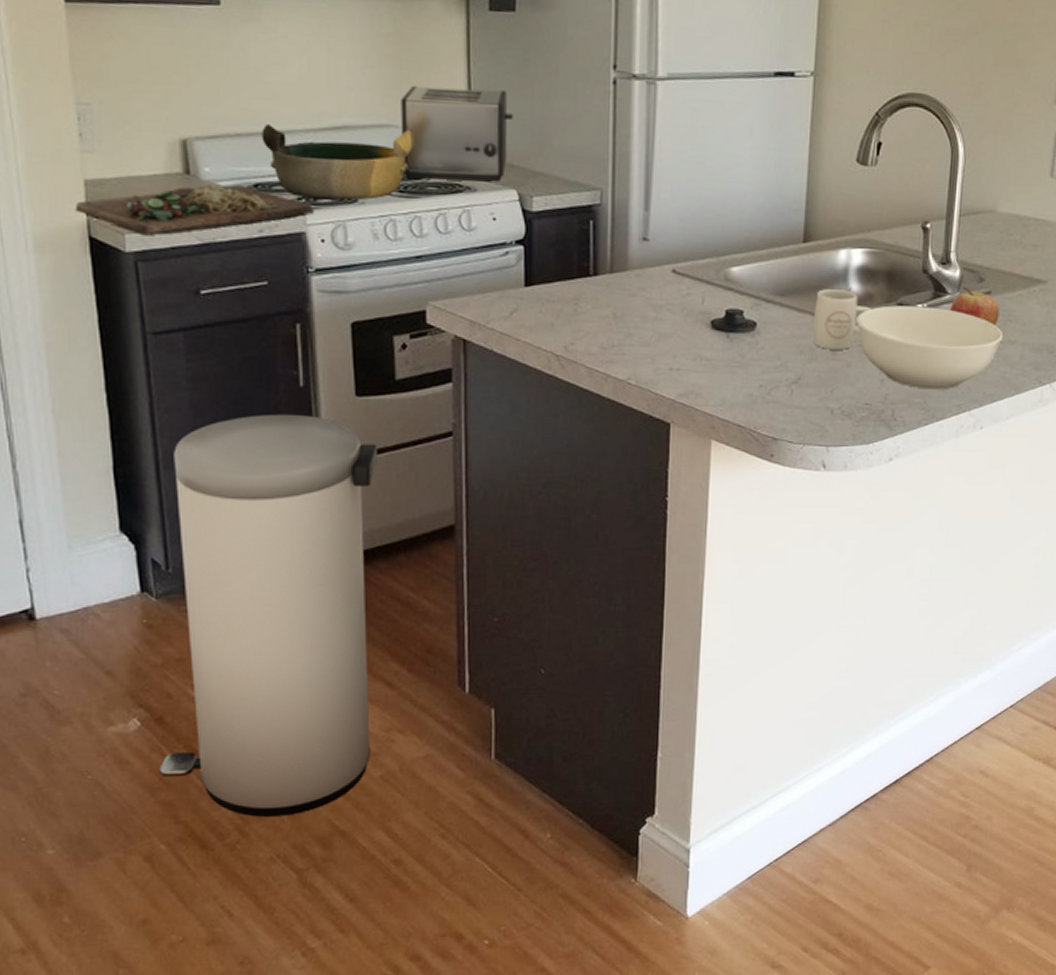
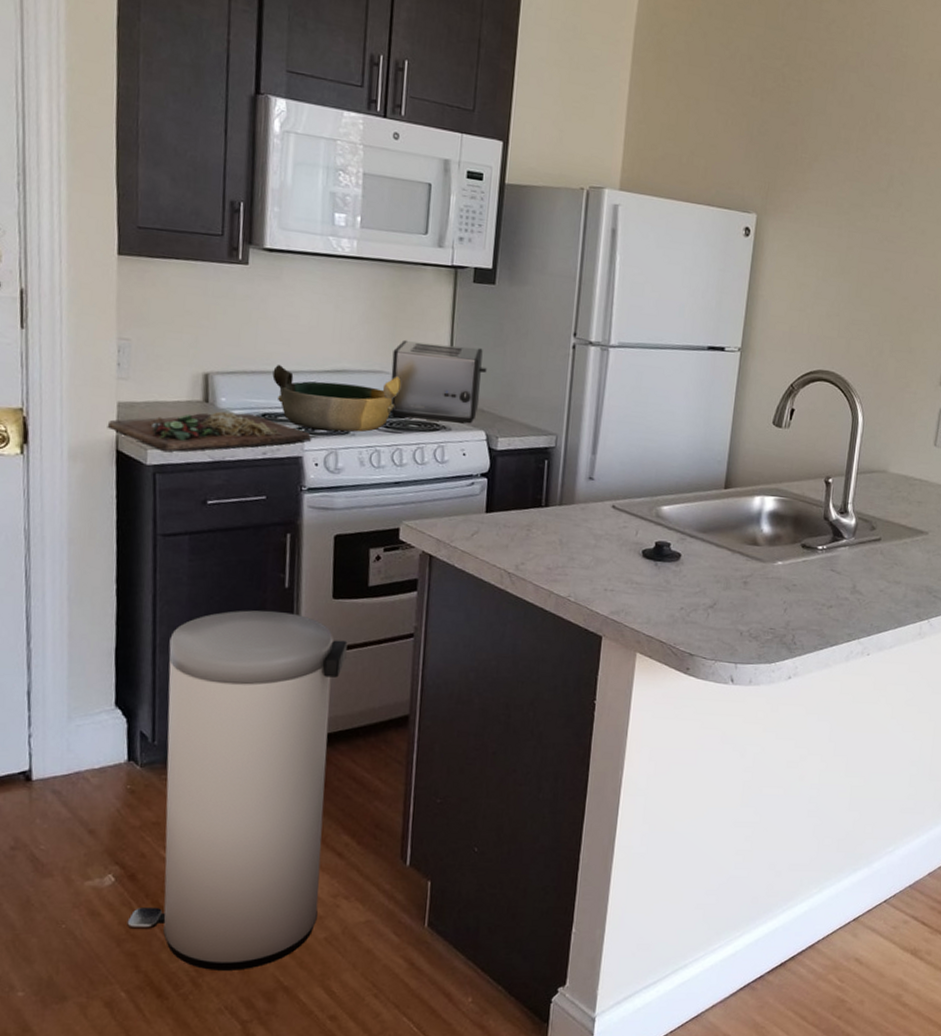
mug: present [812,289,871,350] -> none [728,529,779,581]
bowl: present [856,305,1004,390] -> none [766,545,890,620]
fruit: present [950,286,1000,325] -> none [846,533,888,567]

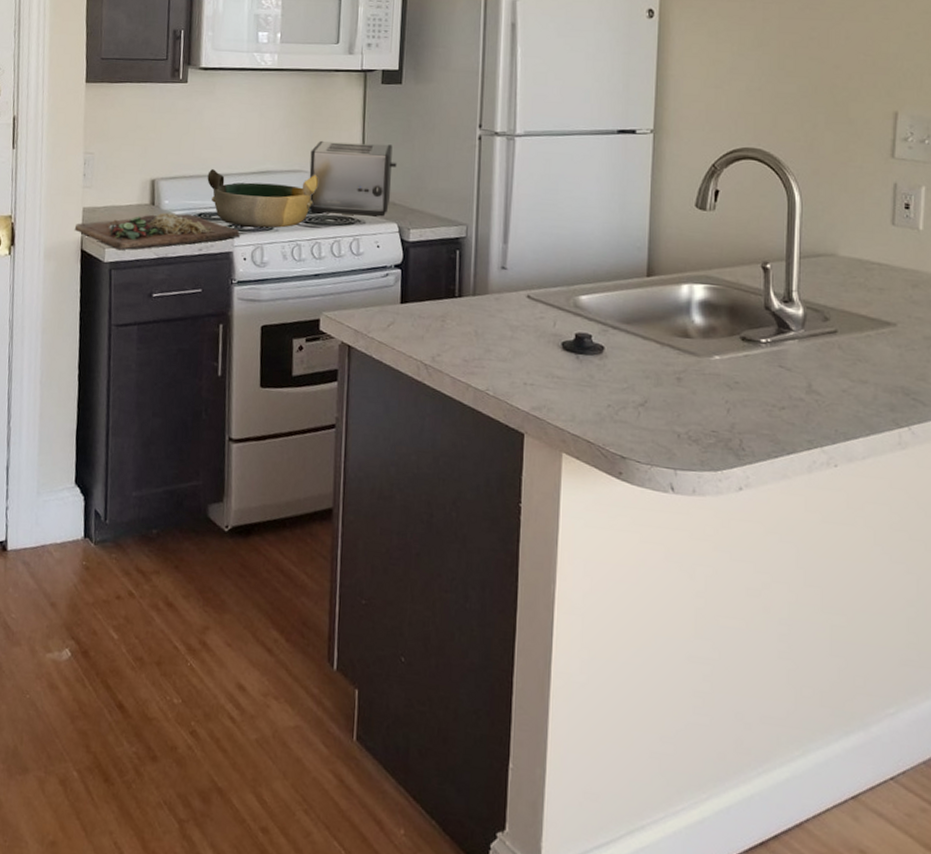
pedal bin: present [127,610,348,970] -> none [80,396,274,764]

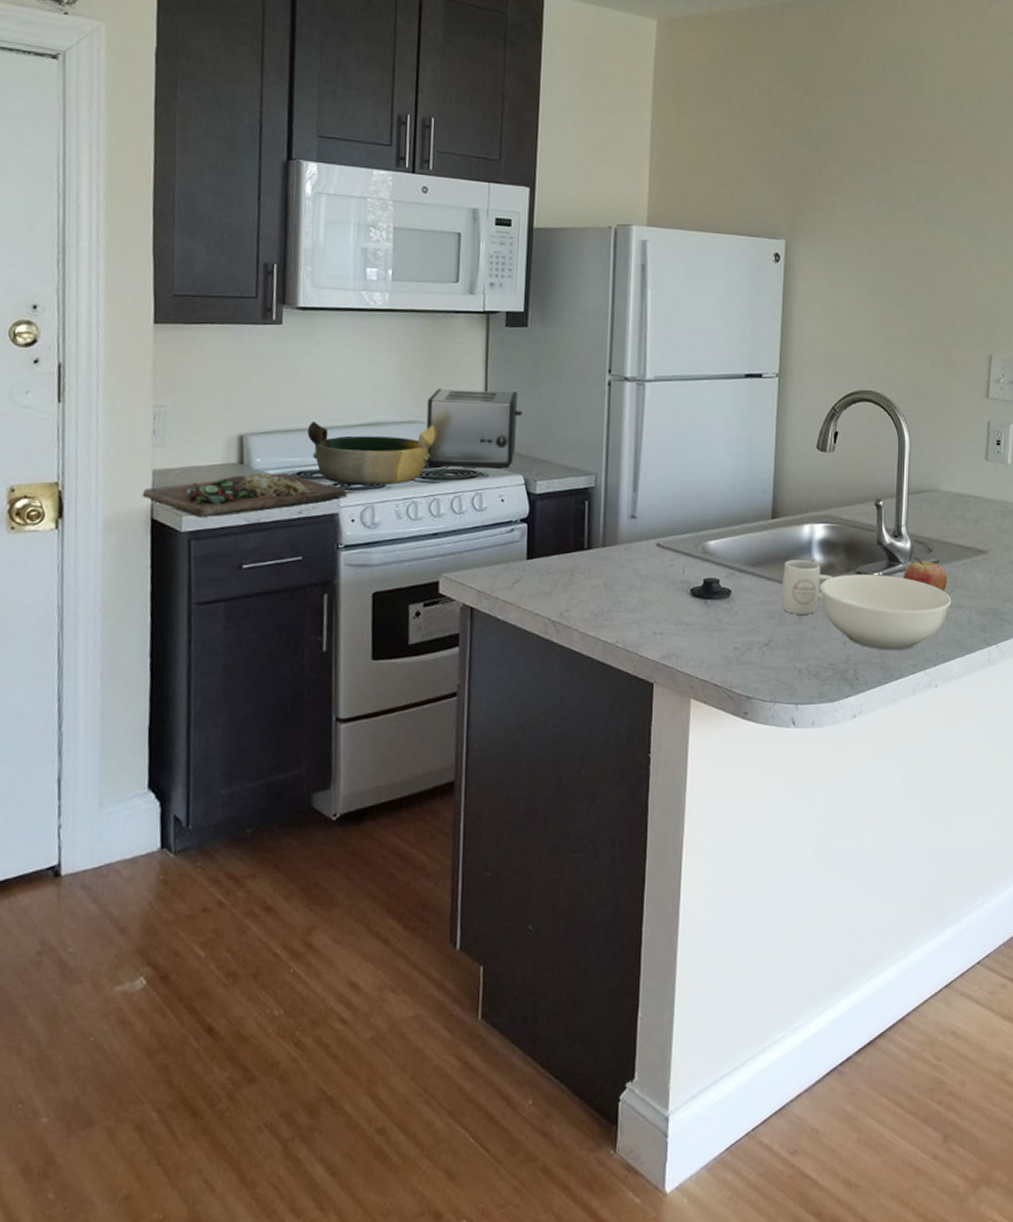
mug: none [658,320,714,378] -> present [781,560,832,615]
bowl: none [700,338,853,424] -> present [820,574,952,651]
fruit: none [795,324,847,364] -> present [903,557,947,591]

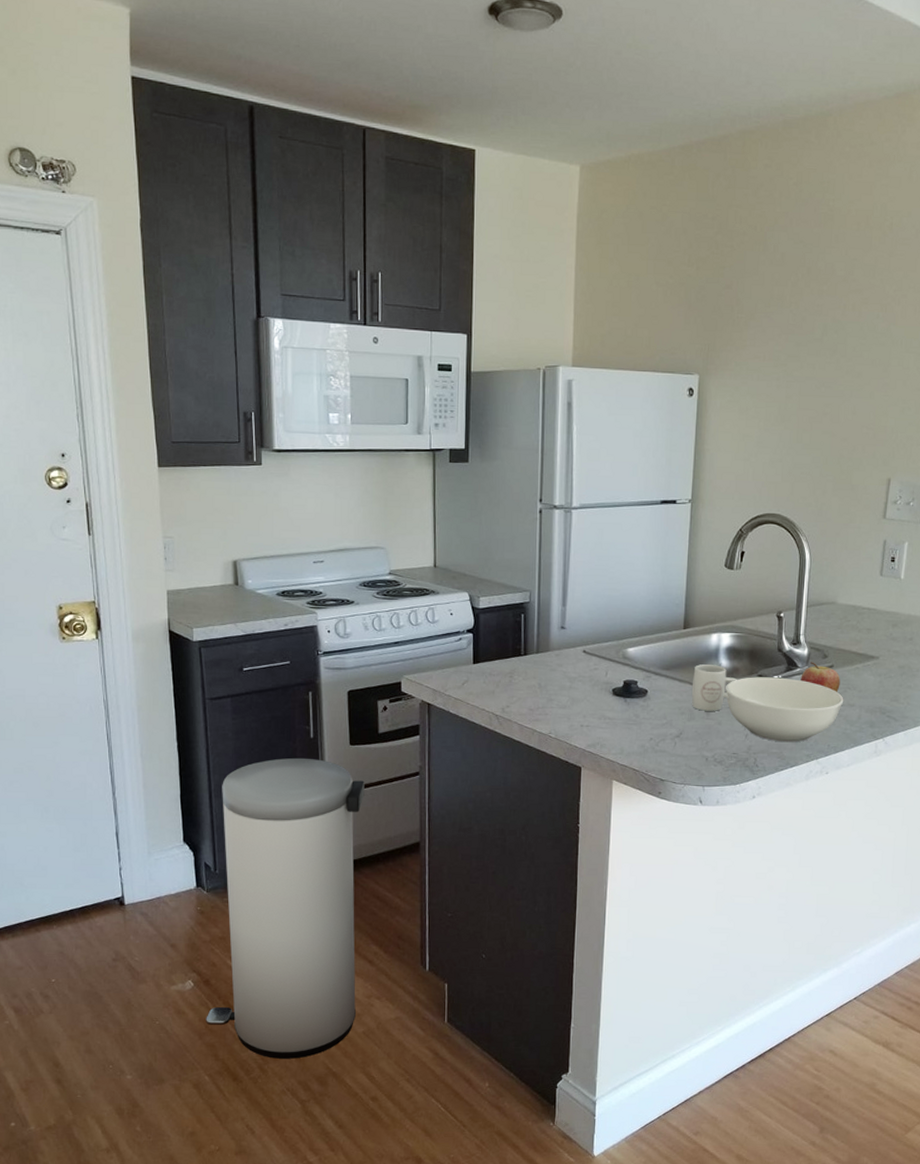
cutting board: present [142,472,348,518] -> none [160,592,324,630]
pedal bin: none [159,676,388,1082] -> present [206,757,365,1059]
cooking pot: present [307,422,437,486] -> none [288,549,395,602]
toaster: present [426,388,522,469] -> none [385,518,466,587]

